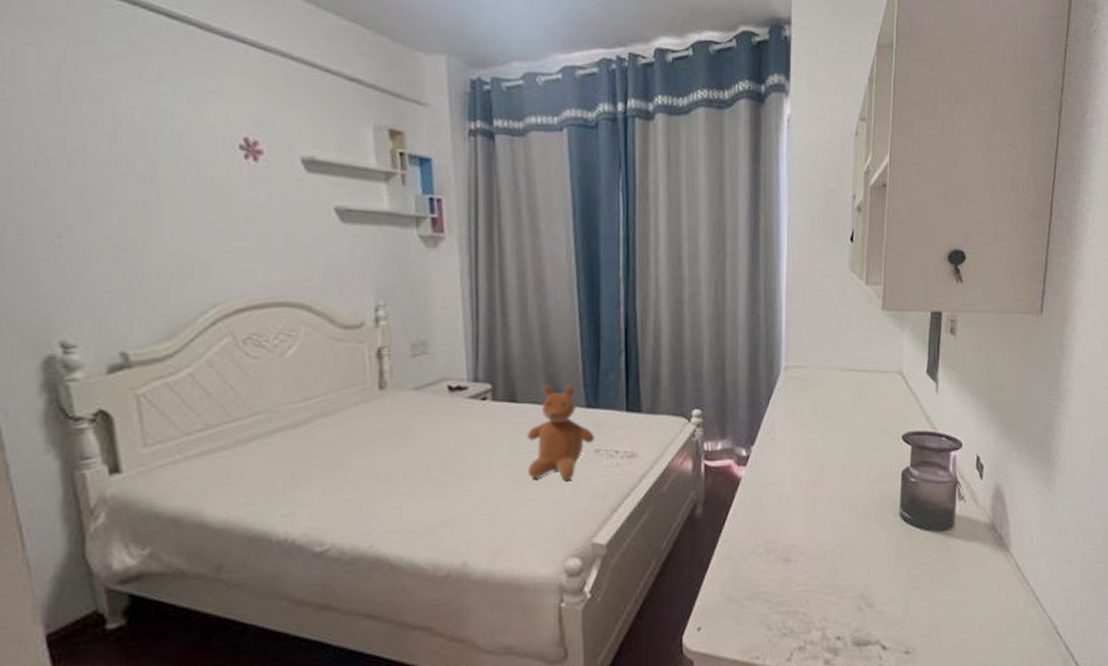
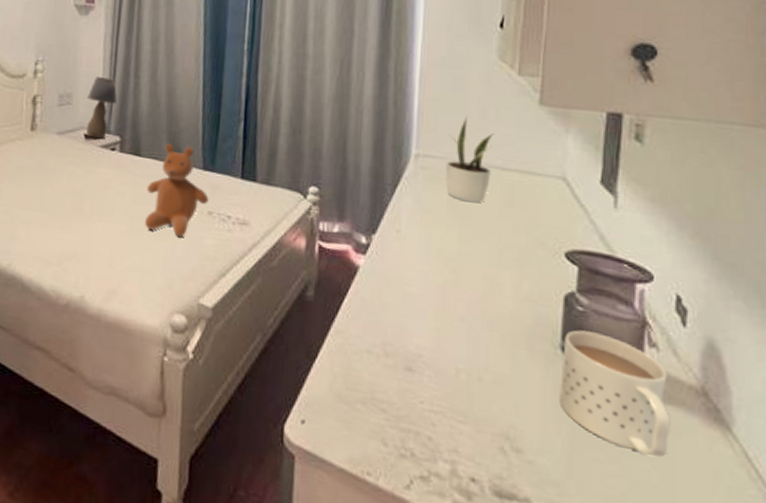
table lamp: none [446,318,483,389] -> present [86,76,117,139]
potted plant: none [810,327,848,404] -> present [445,117,494,203]
mug: none [899,497,972,584] -> present [559,330,671,458]

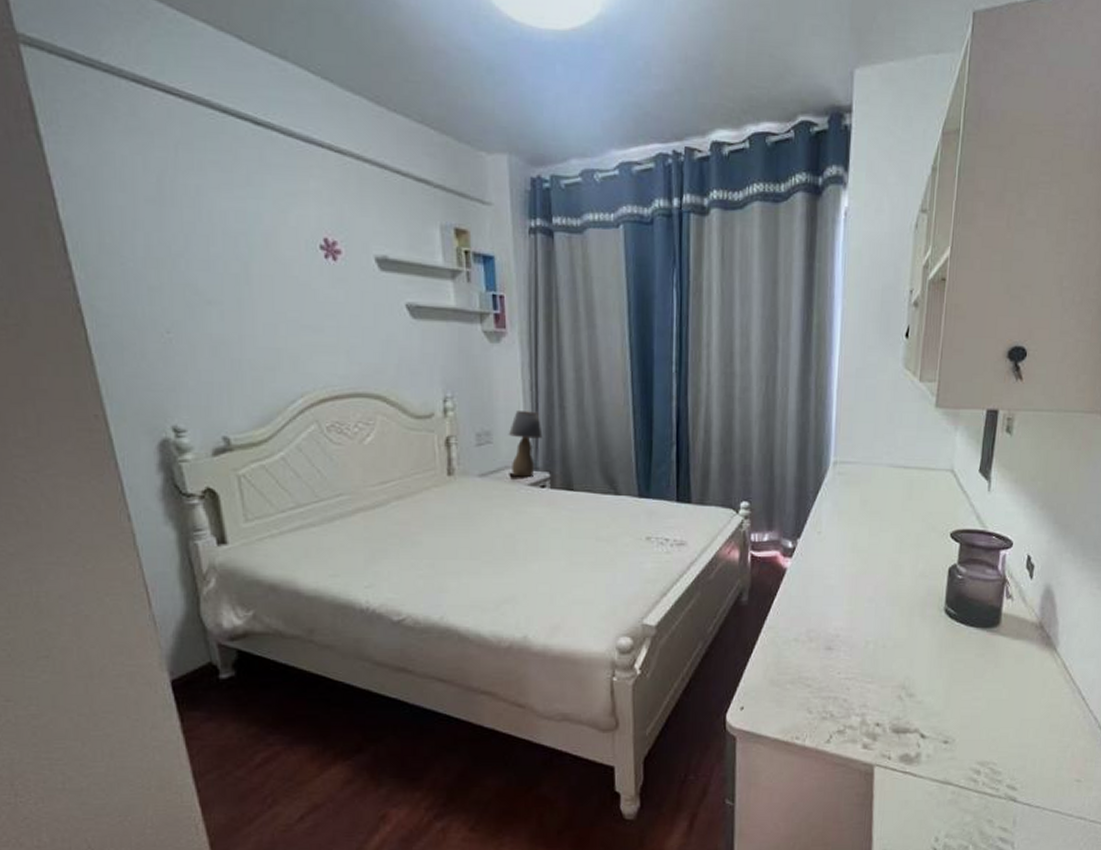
teddy bear: present [145,143,209,237] -> none [583,474,646,564]
potted plant: present [445,117,494,203] -> none [858,424,899,500]
mug: present [559,330,671,458] -> none [942,594,1018,680]

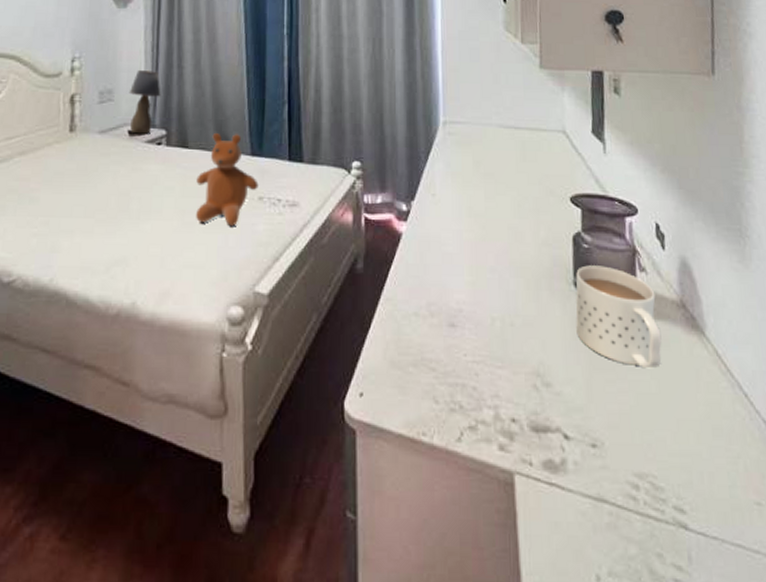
teddy bear: none [583,474,646,564] -> present [196,132,259,226]
mug: none [942,594,1018,680] -> present [575,265,662,369]

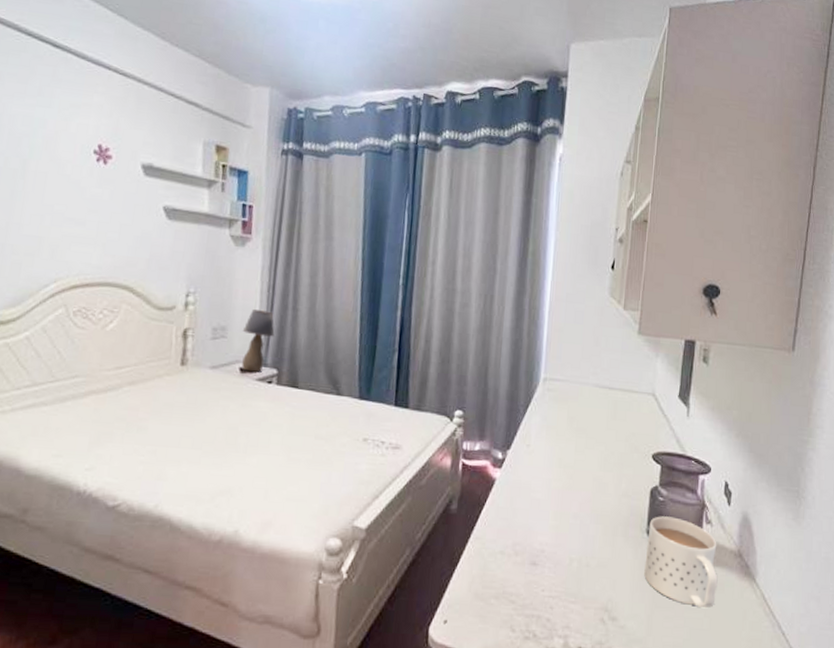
teddy bear: present [196,132,259,226] -> none [301,374,364,464]

